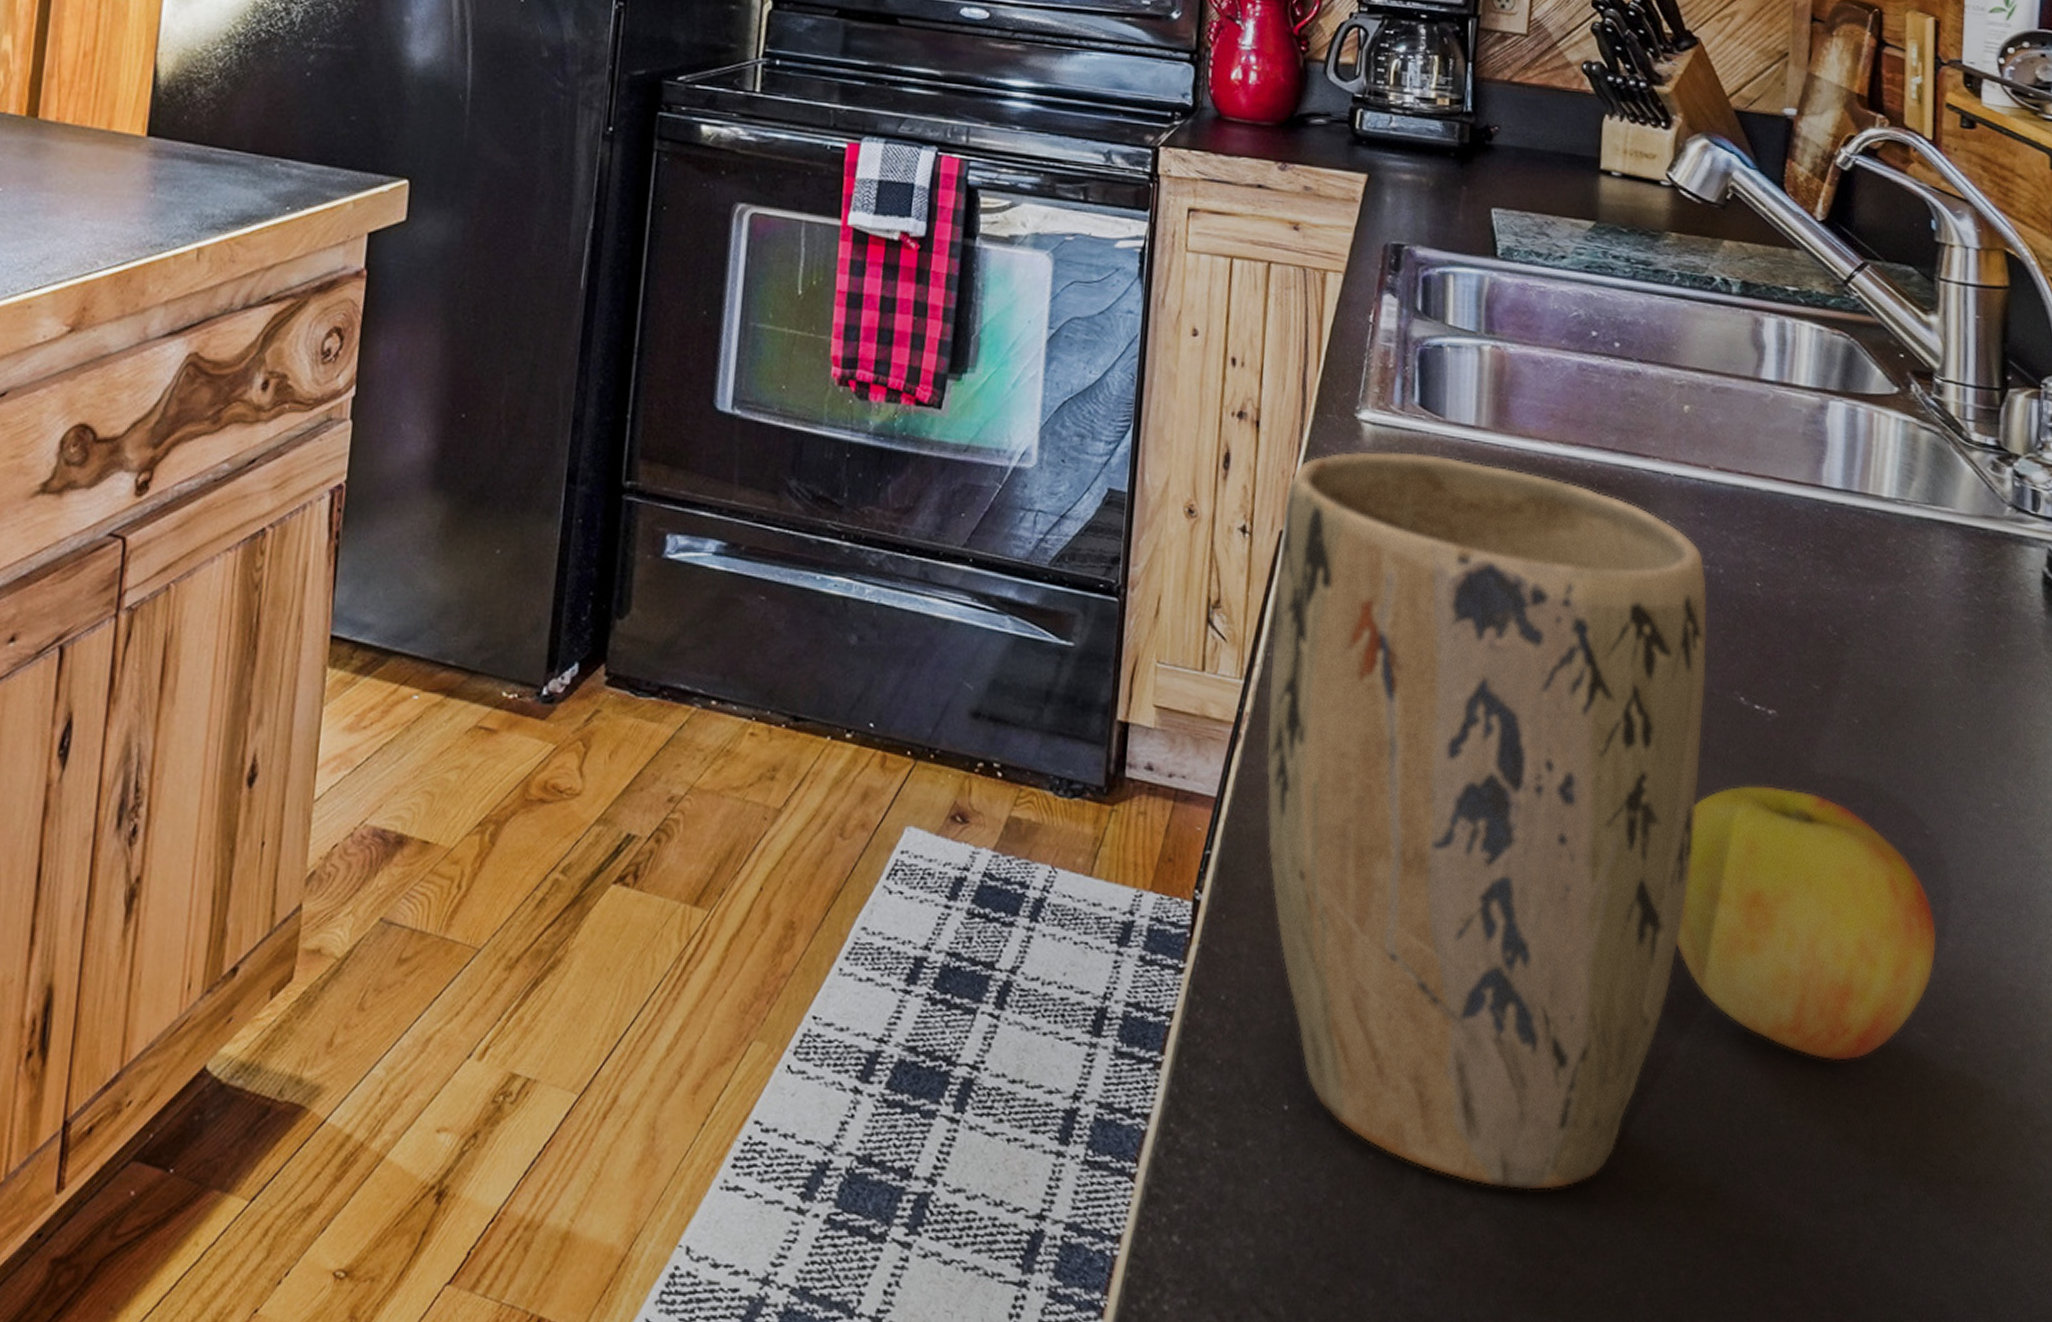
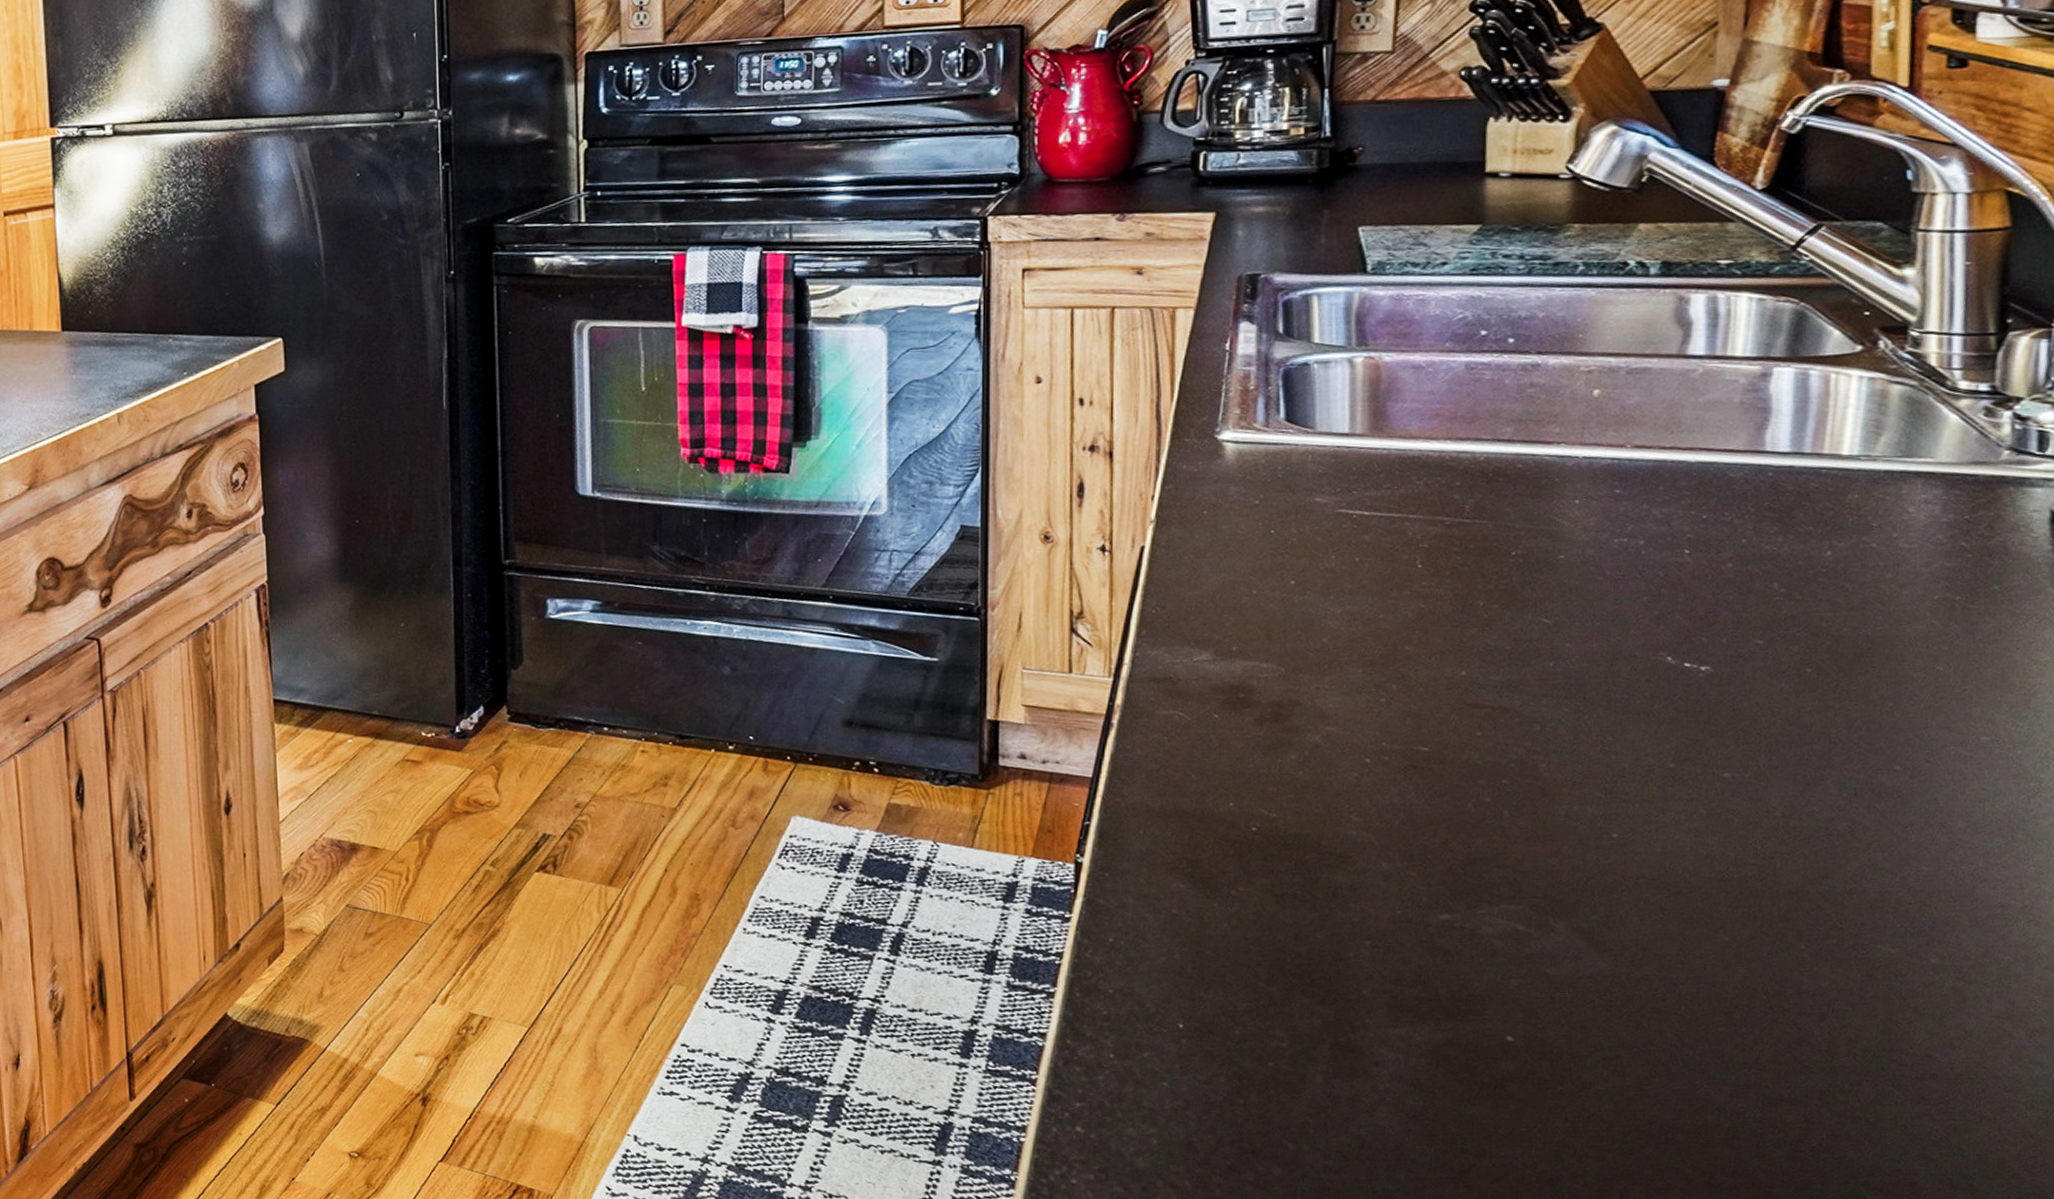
plant pot: present [1265,450,1708,1190] -> none [1139,463,1627,1089]
apple: present [1676,784,1937,1061] -> none [1596,734,1909,976]

